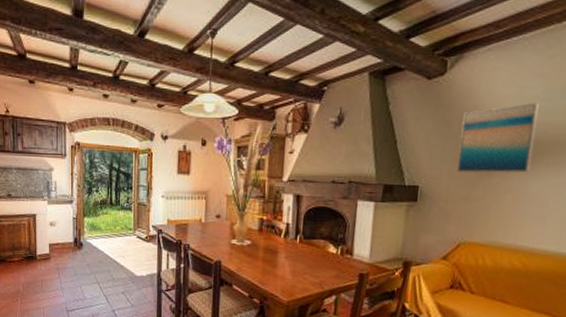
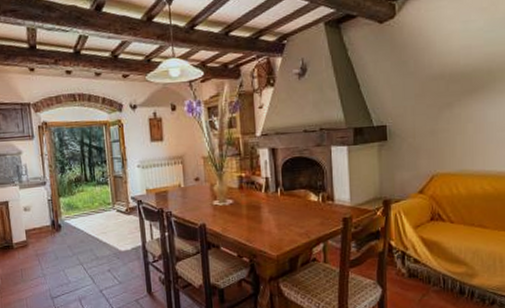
wall art: present [456,103,539,173] -> none [418,35,486,109]

